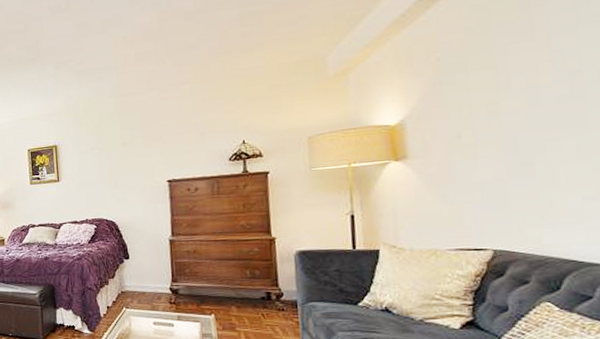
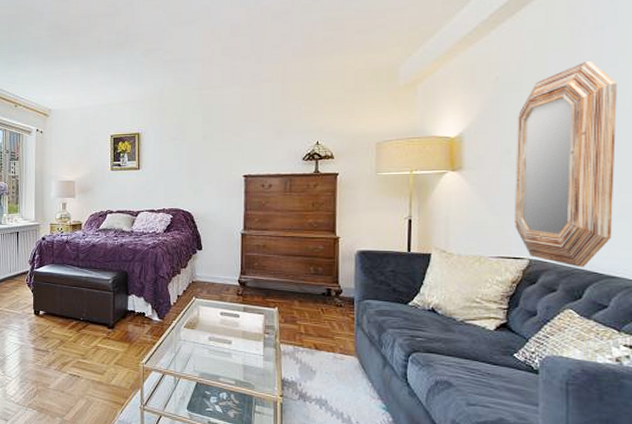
home mirror: none [464,32,590,256] -> present [514,60,617,267]

